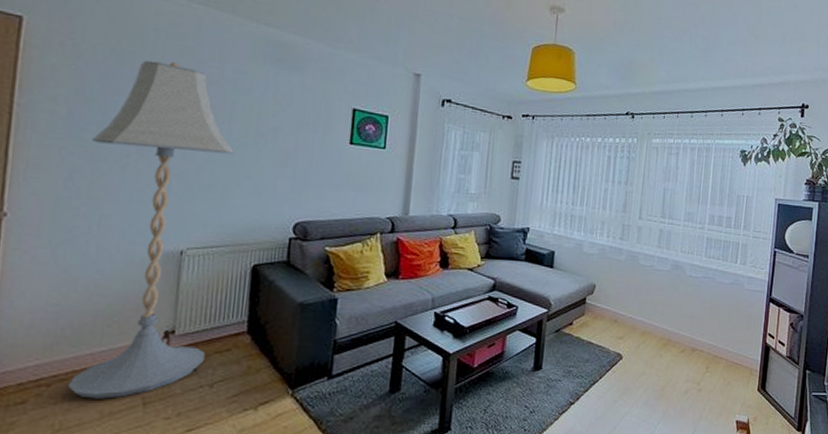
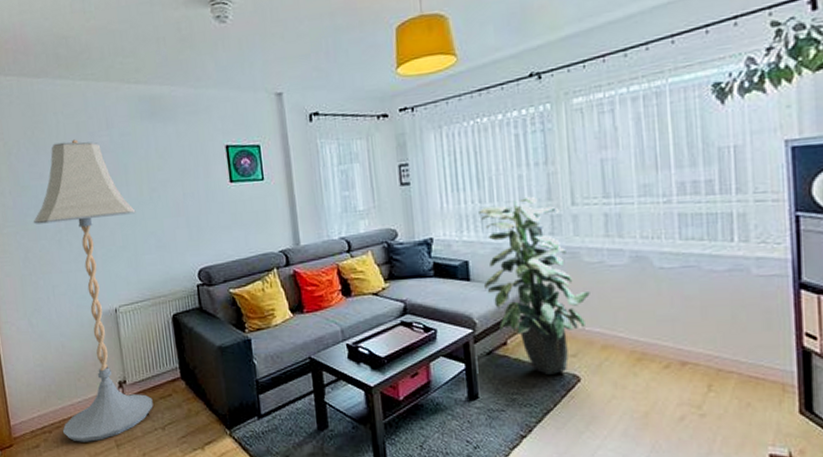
indoor plant: none [564,207,640,352] -> present [479,197,590,375]

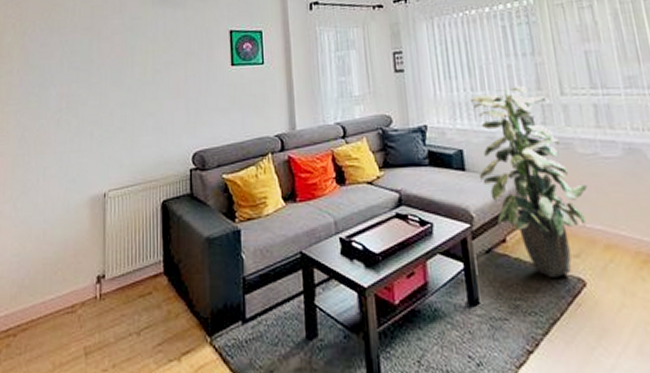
floor lamp: present [33,139,153,442] -> none [29,22,138,349]

